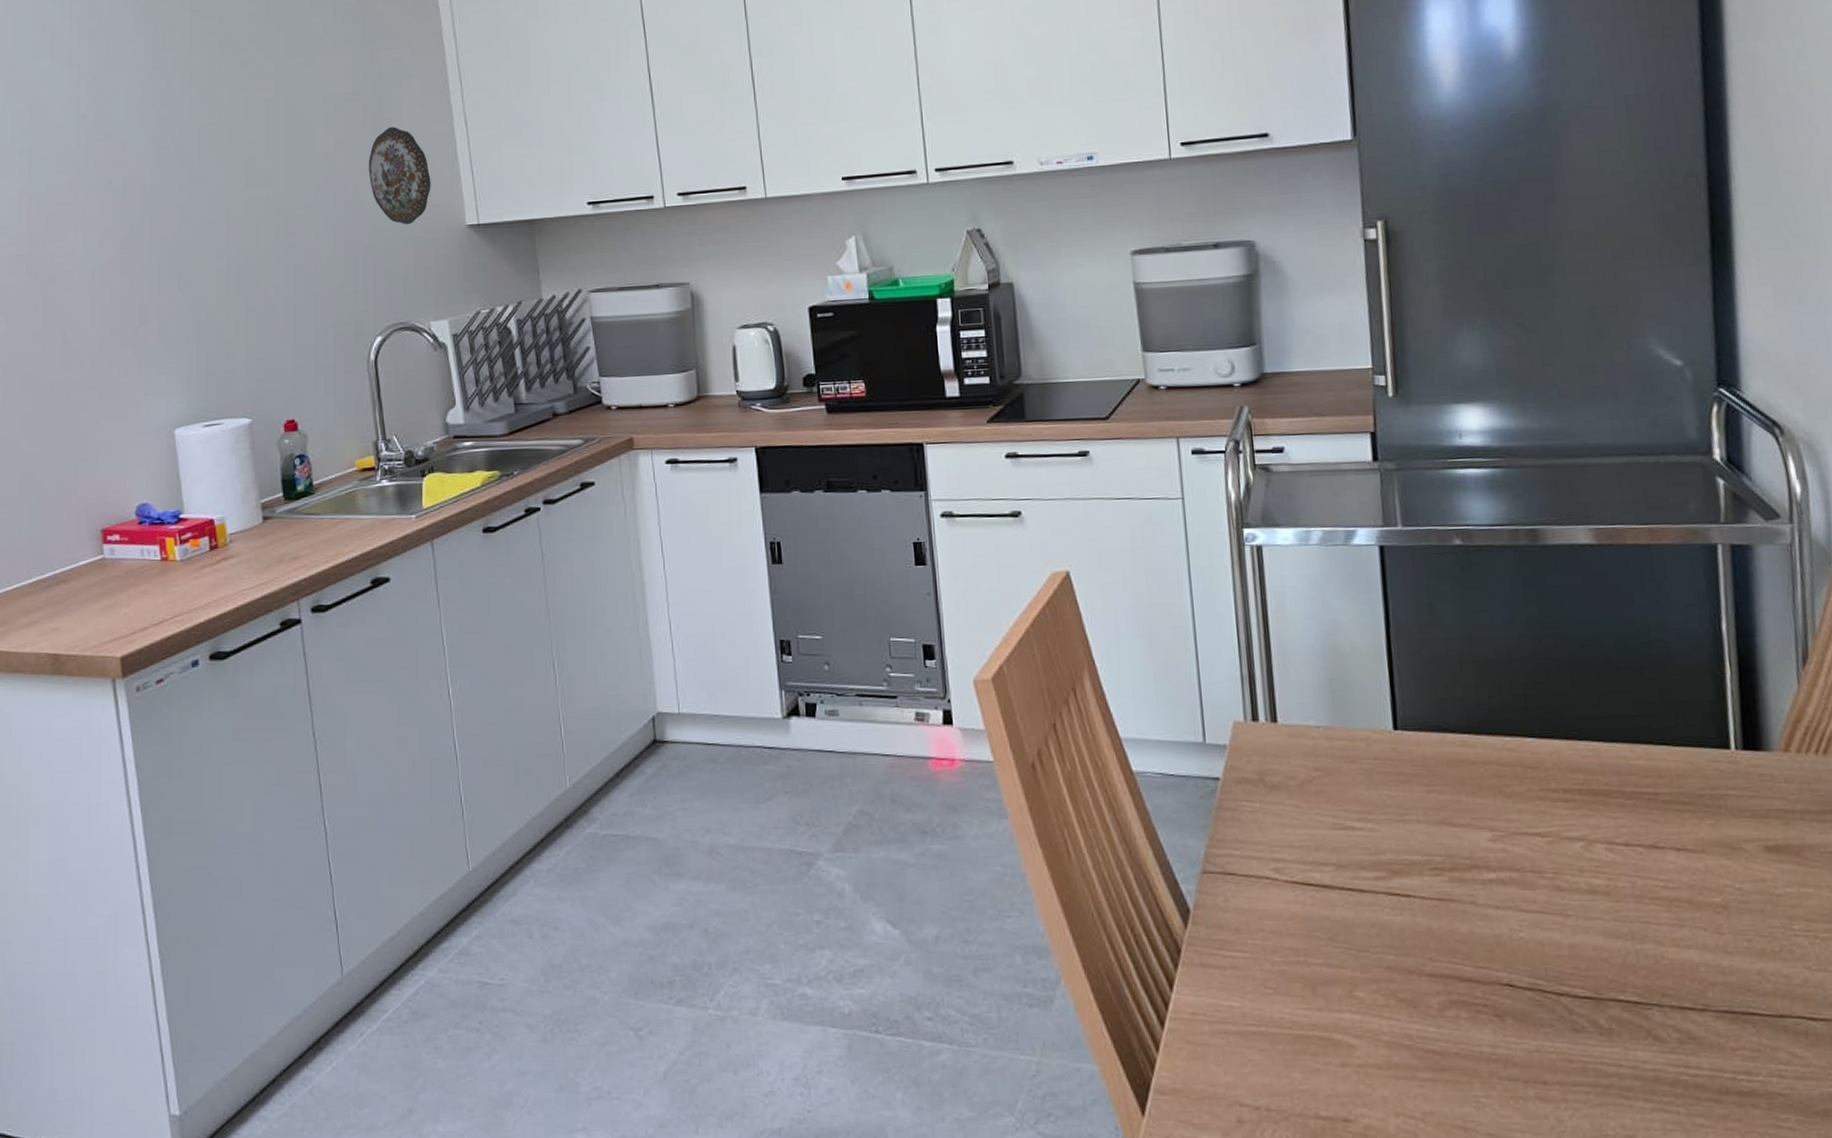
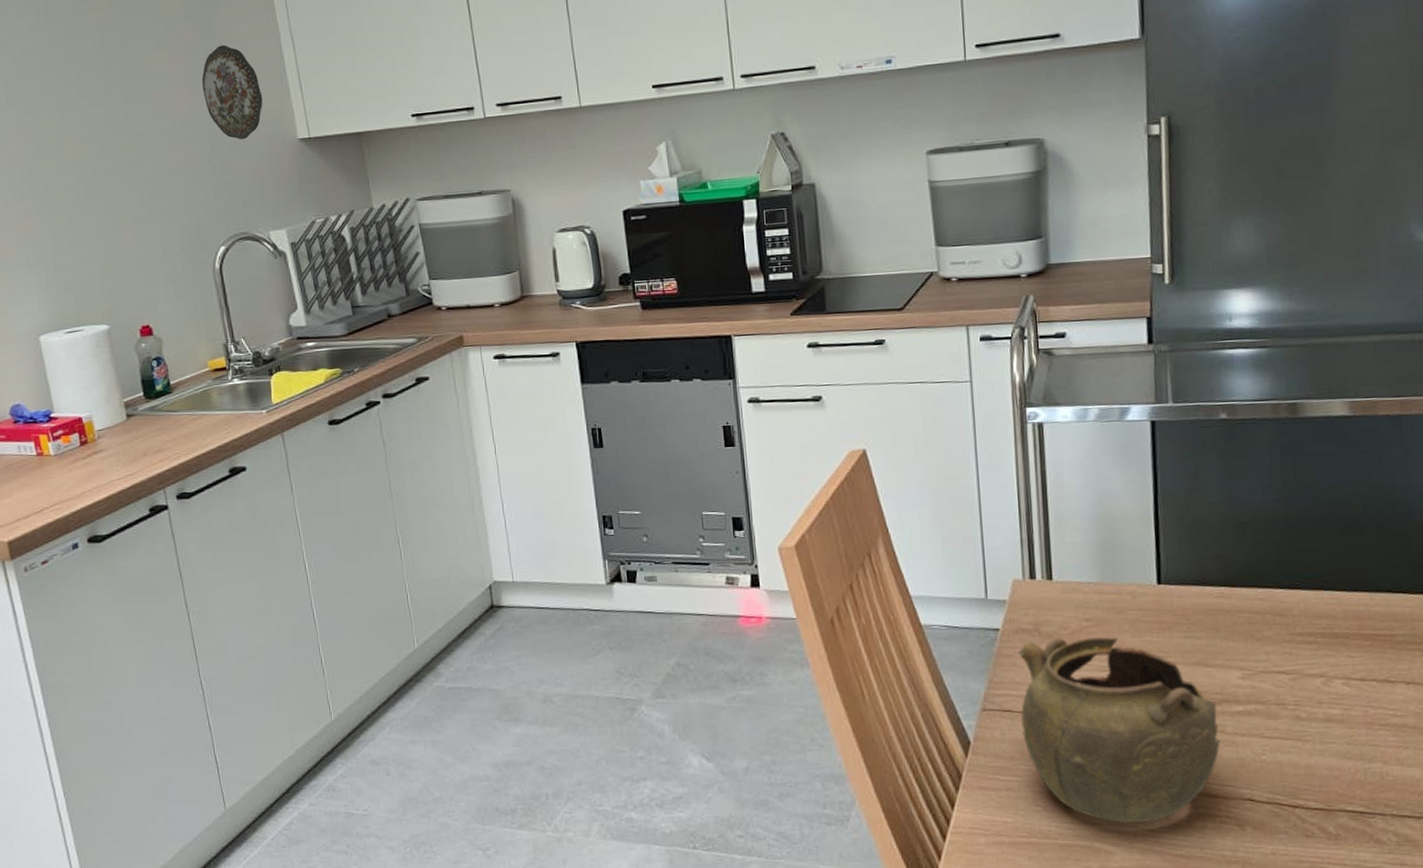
teapot: none [1241,788,1472,1012] -> present [1018,637,1220,824]

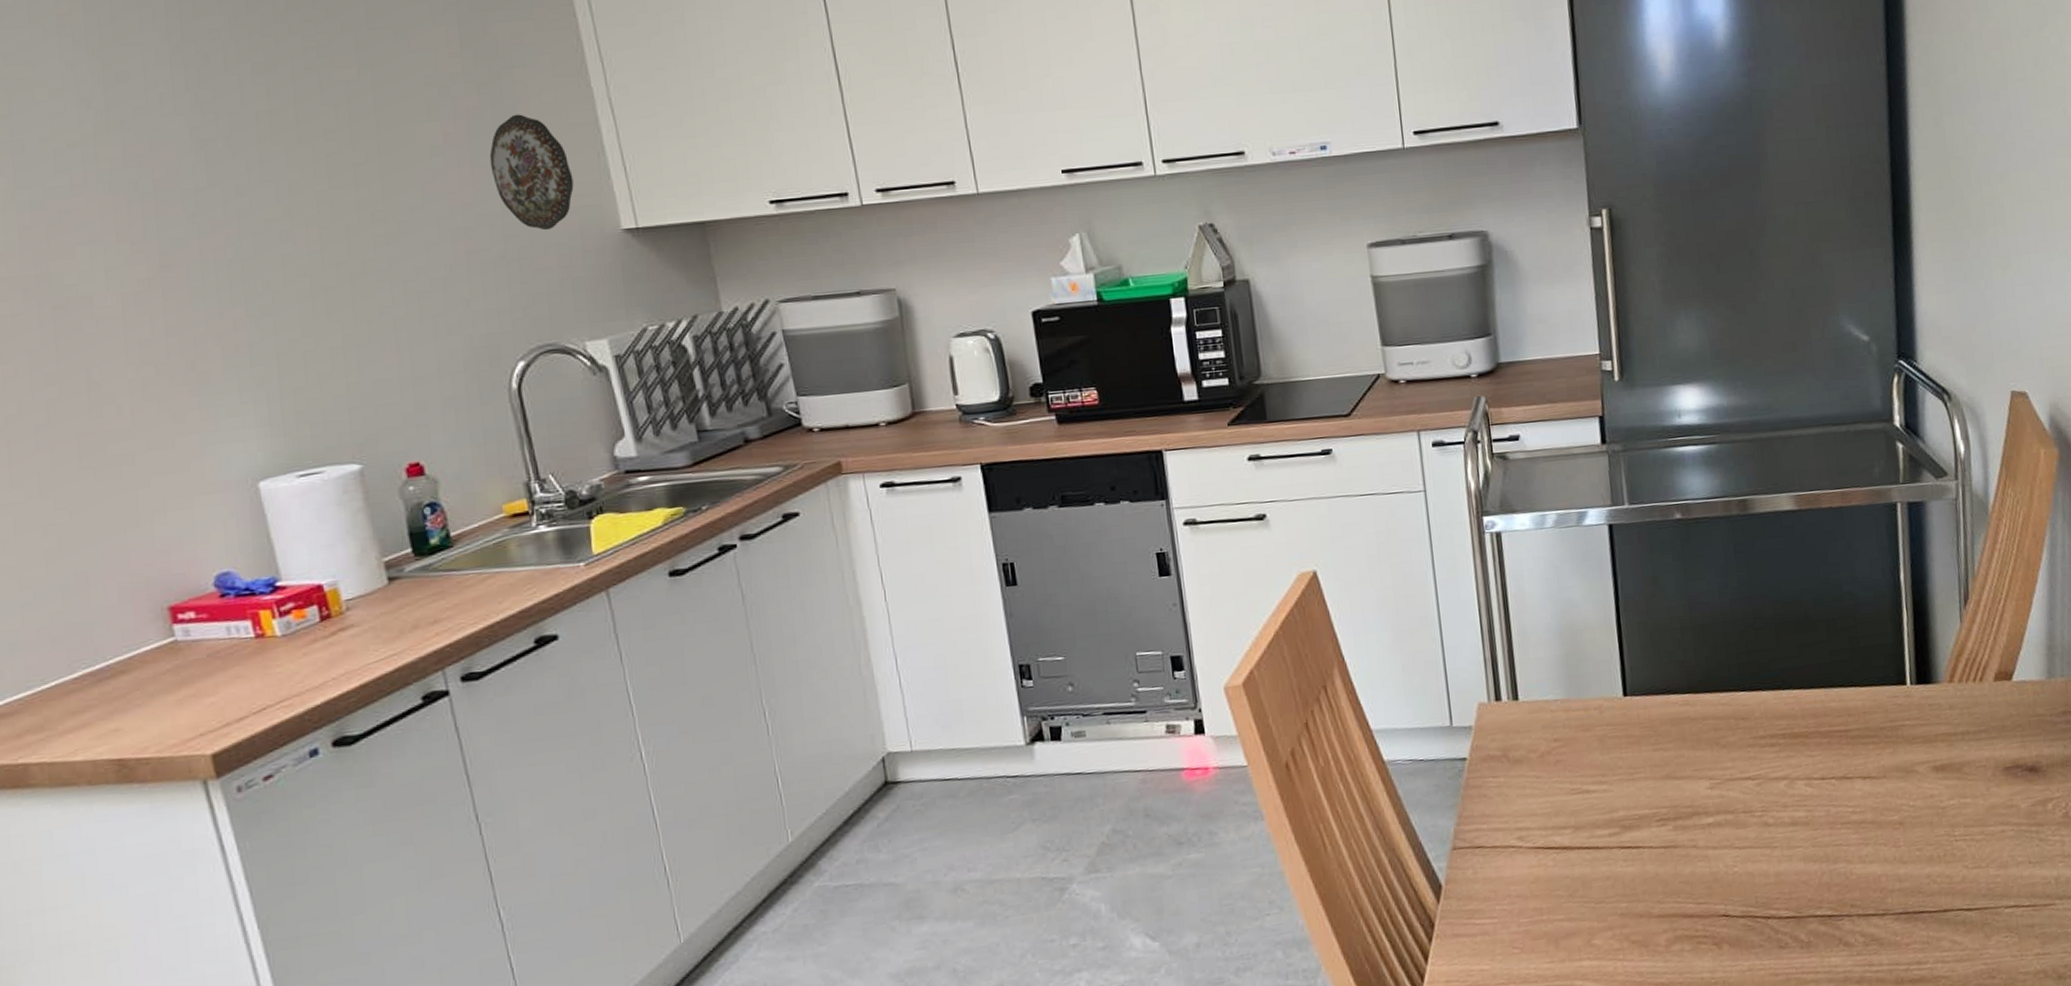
teapot: present [1018,637,1220,824] -> none [1487,756,1693,957]

